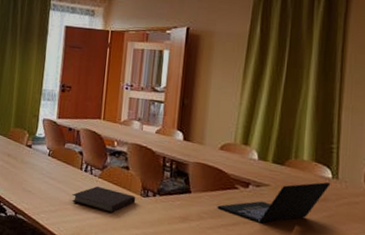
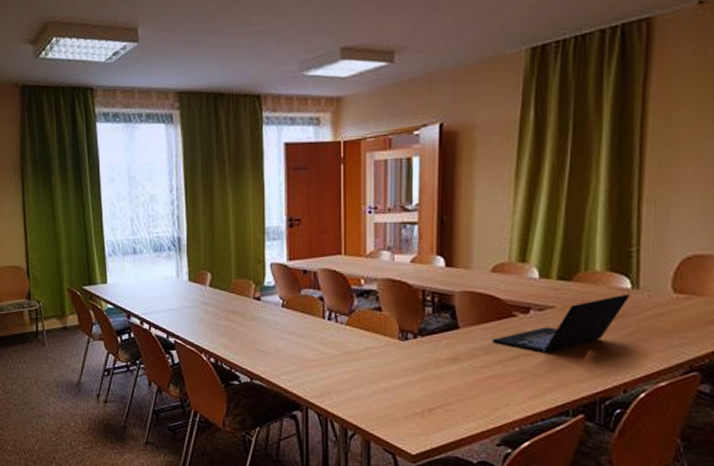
notebook: present [71,185,136,213] -> none [315,334,393,364]

